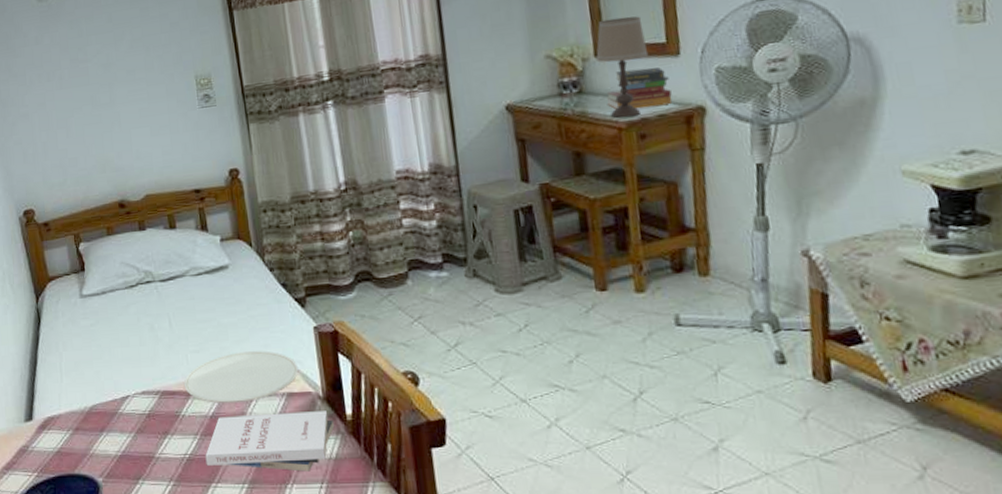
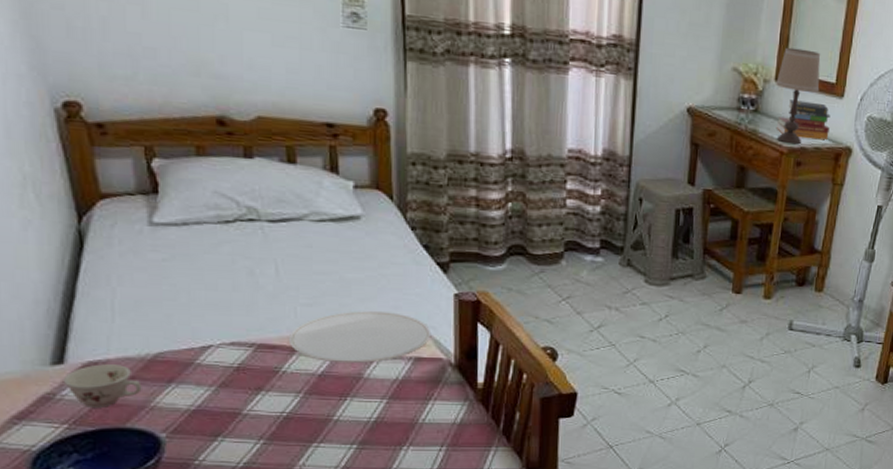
teacup: none [32,418,84,457] -> present [63,364,142,408]
books: present [205,411,335,472] -> none [308,376,464,435]

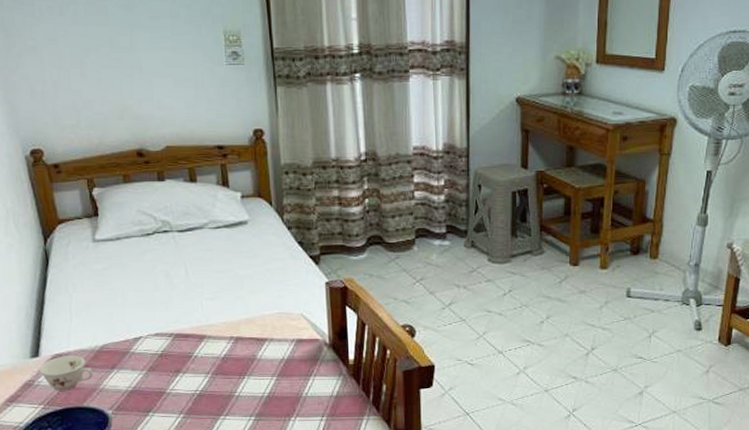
plate: present [288,311,432,364] -> none [197,301,309,347]
books: present [775,100,831,141] -> none [600,79,653,114]
table lamp: present [776,47,821,145] -> none [598,30,640,121]

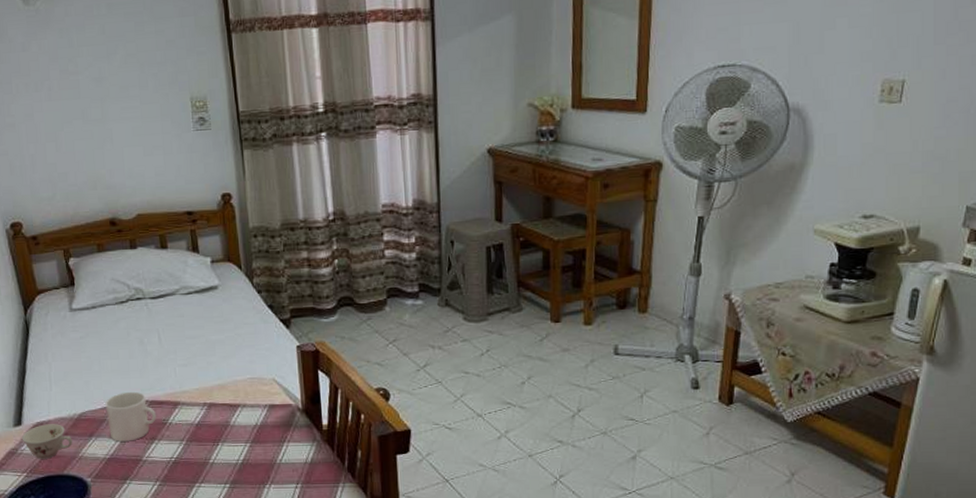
mug: none [128,324,182,374] -> present [105,391,157,442]

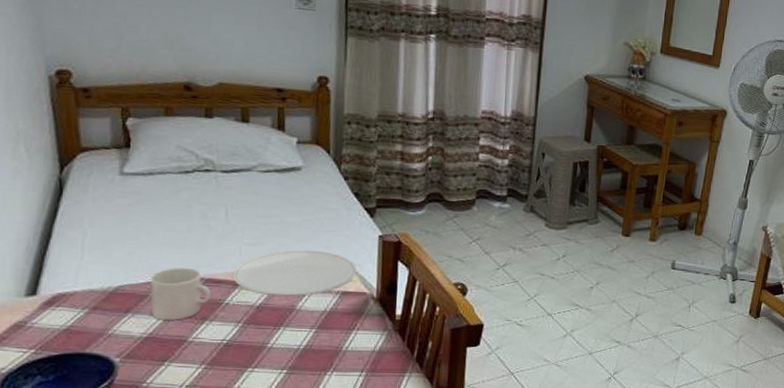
teacup: present [21,424,73,459] -> none [34,296,102,335]
plate: none [171,366,281,414] -> present [232,250,358,297]

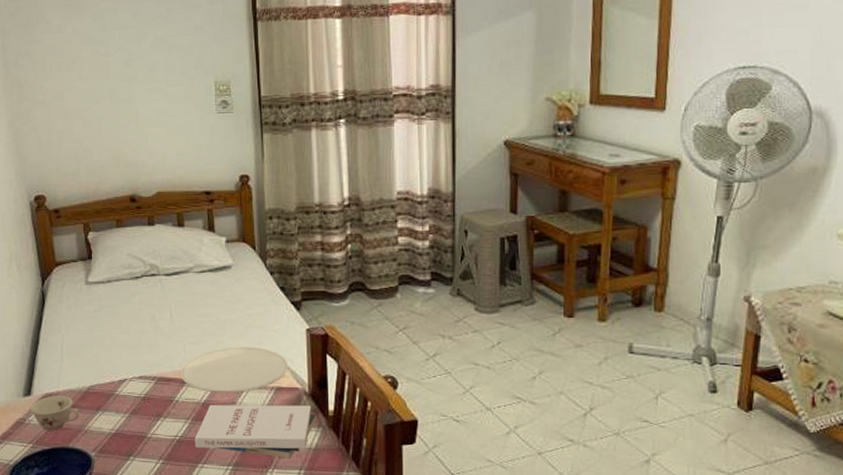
teacup: none [34,296,102,335] -> present [30,395,80,431]
mug: present [149,267,212,320] -> none [114,367,164,417]
books: none [244,308,383,361] -> present [194,404,317,459]

